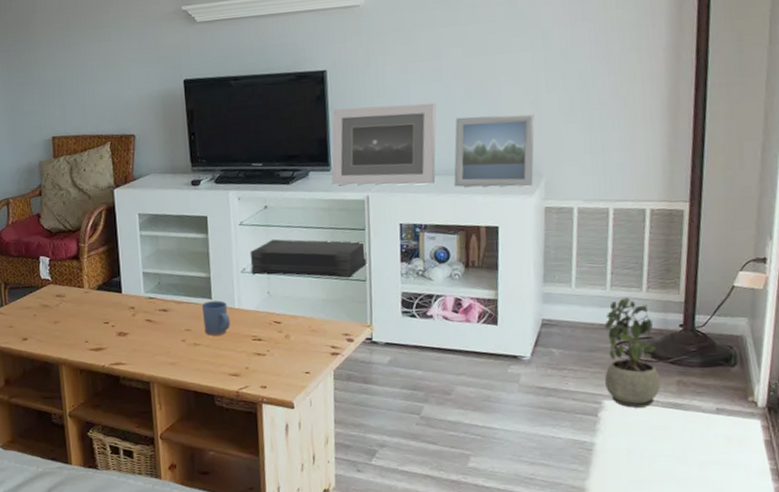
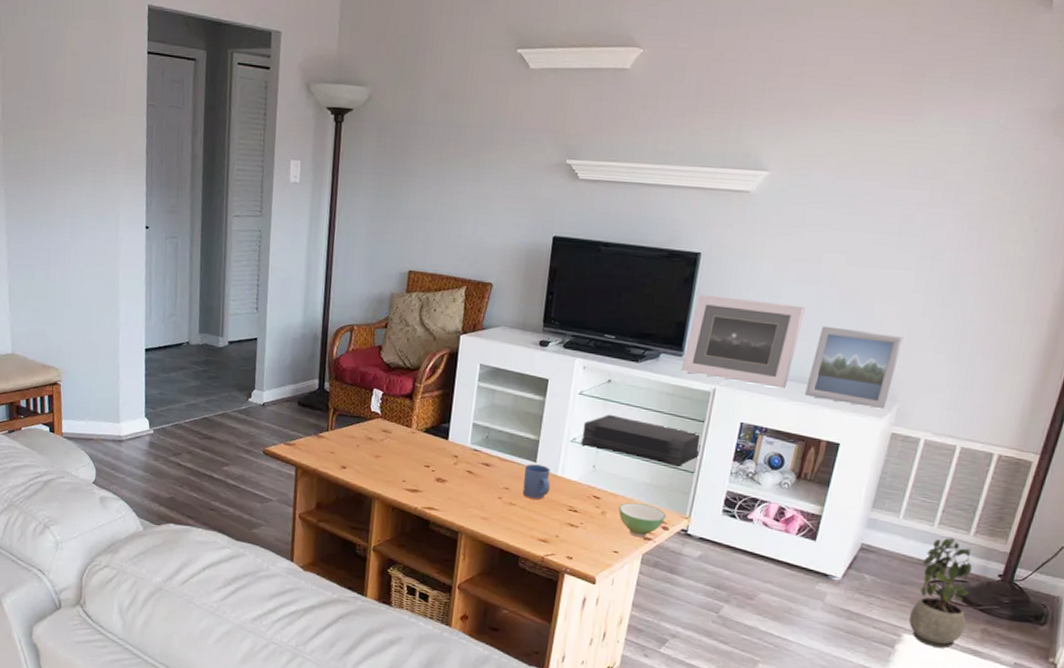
bowl: none [300,320,349,354] -> present [618,502,667,538]

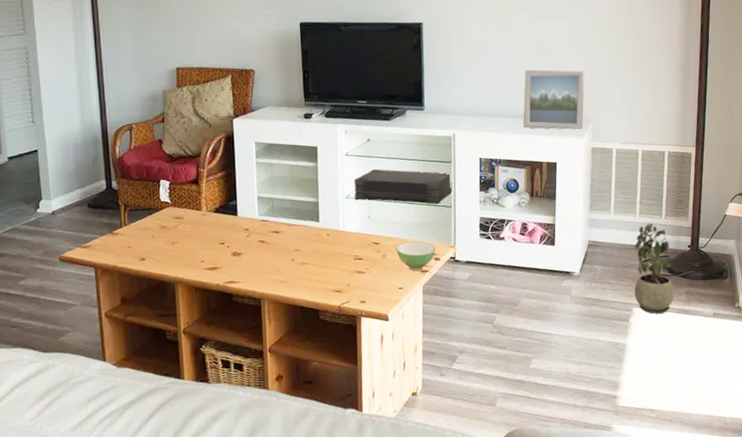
mug: present [522,464,551,500] -> none [310,223,335,256]
picture frame: present [681,294,805,389] -> none [424,56,510,125]

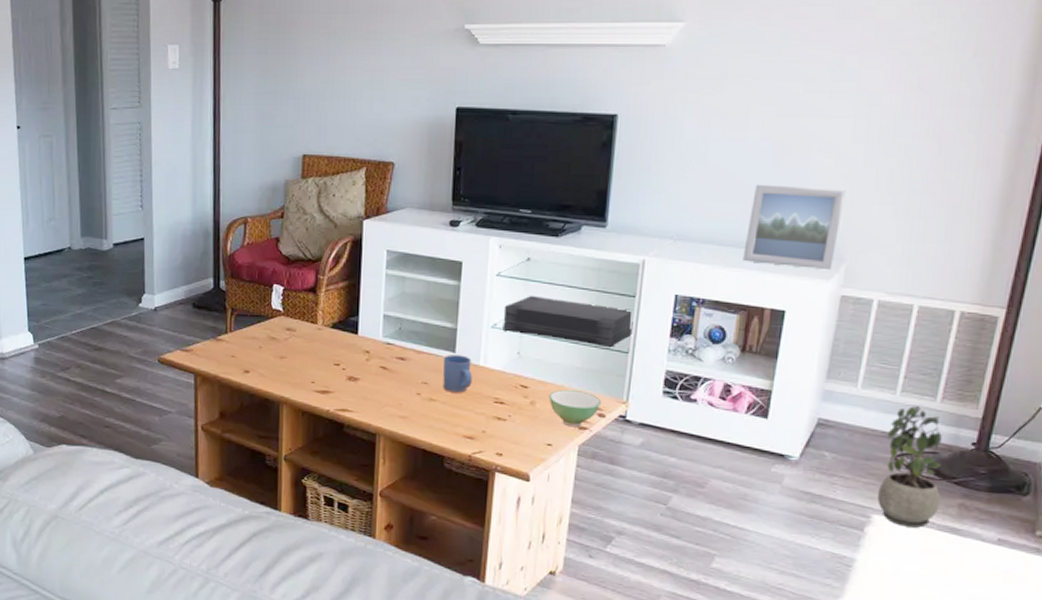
mug: none [310,223,335,256] -> present [442,355,472,393]

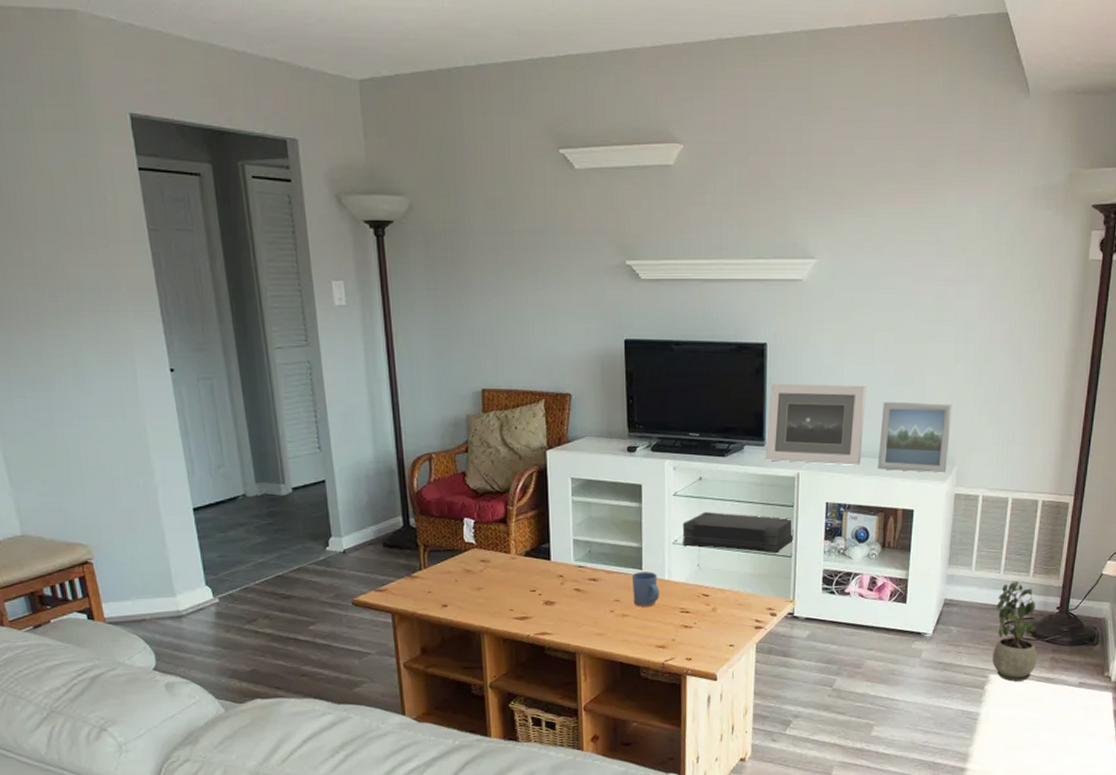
bowl: present [548,390,602,428] -> none [727,594,773,628]
picture frame: none [605,159,736,255] -> present [765,383,867,465]

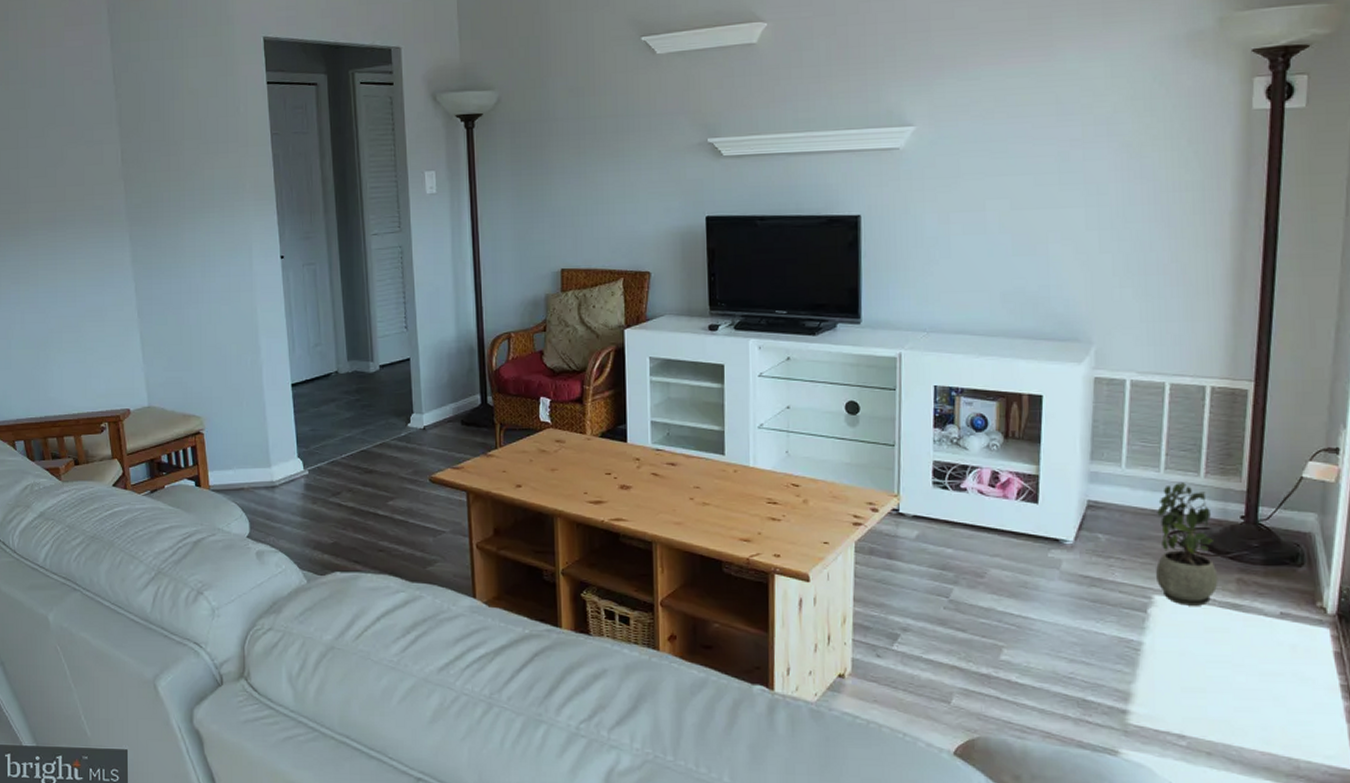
mug: present [631,571,659,607] -> none [713,457,743,495]
game console: present [682,511,794,554] -> none [768,393,897,442]
picture frame: present [765,383,867,465] -> none [861,256,979,345]
picture frame: present [878,401,953,473] -> none [995,274,1086,354]

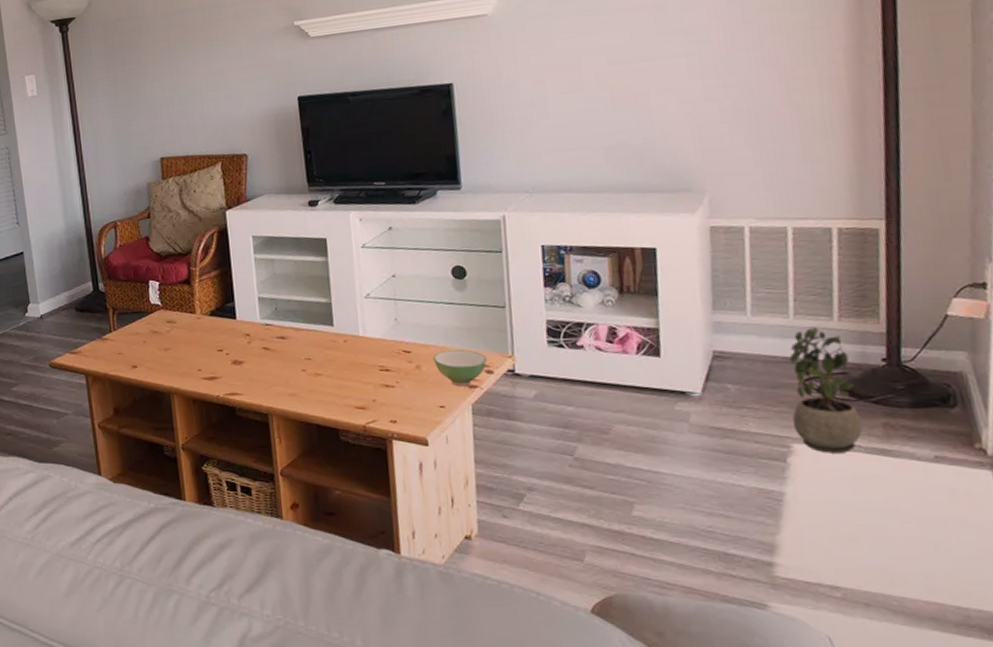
bowl: none [820,487,874,524] -> present [433,350,488,387]

